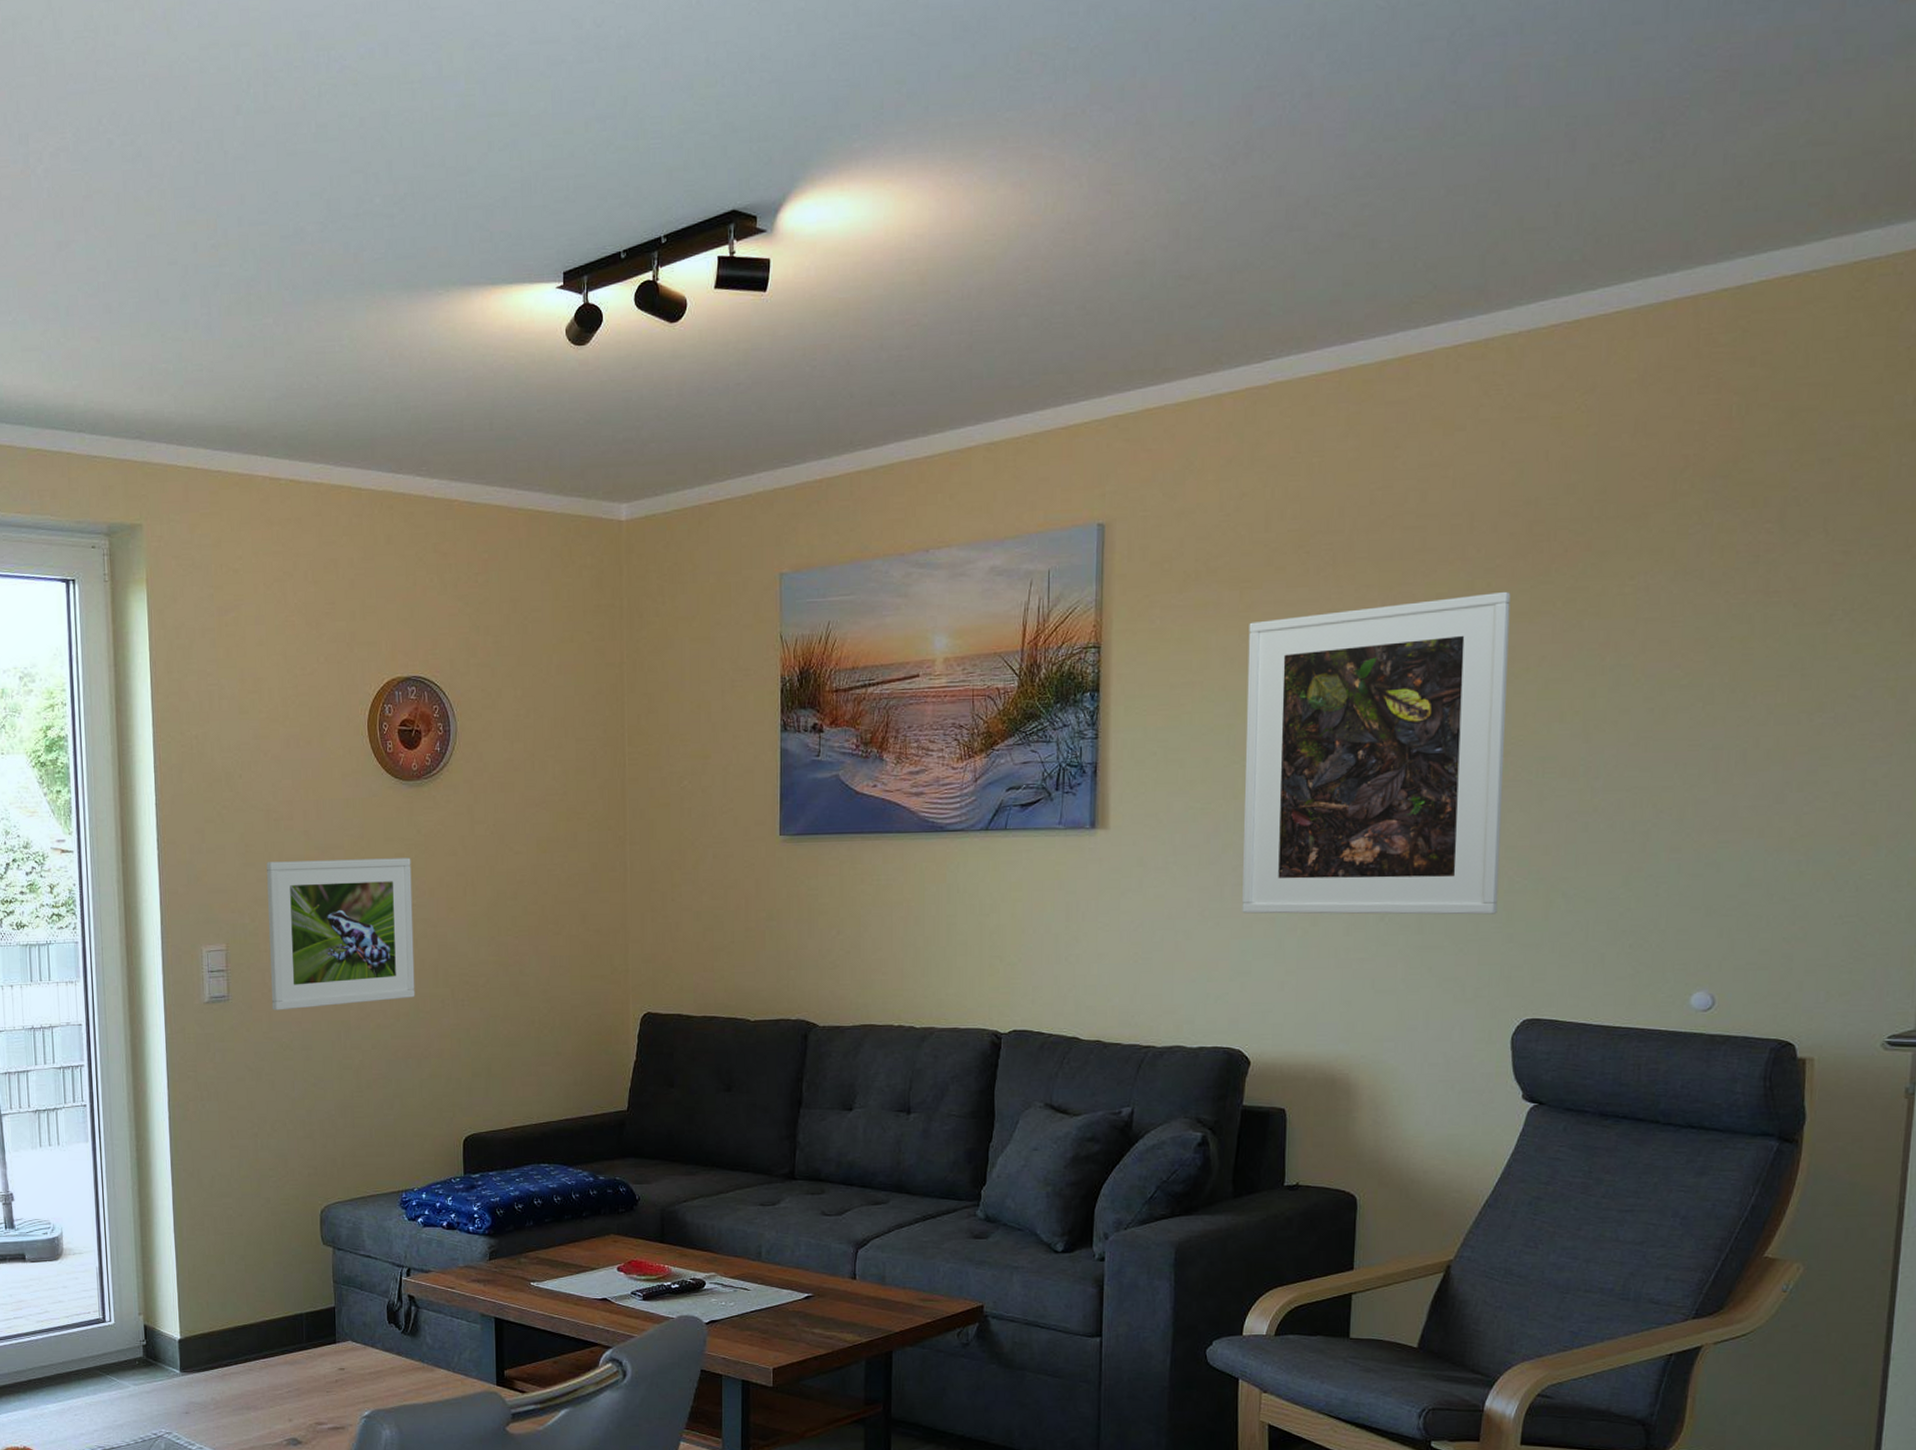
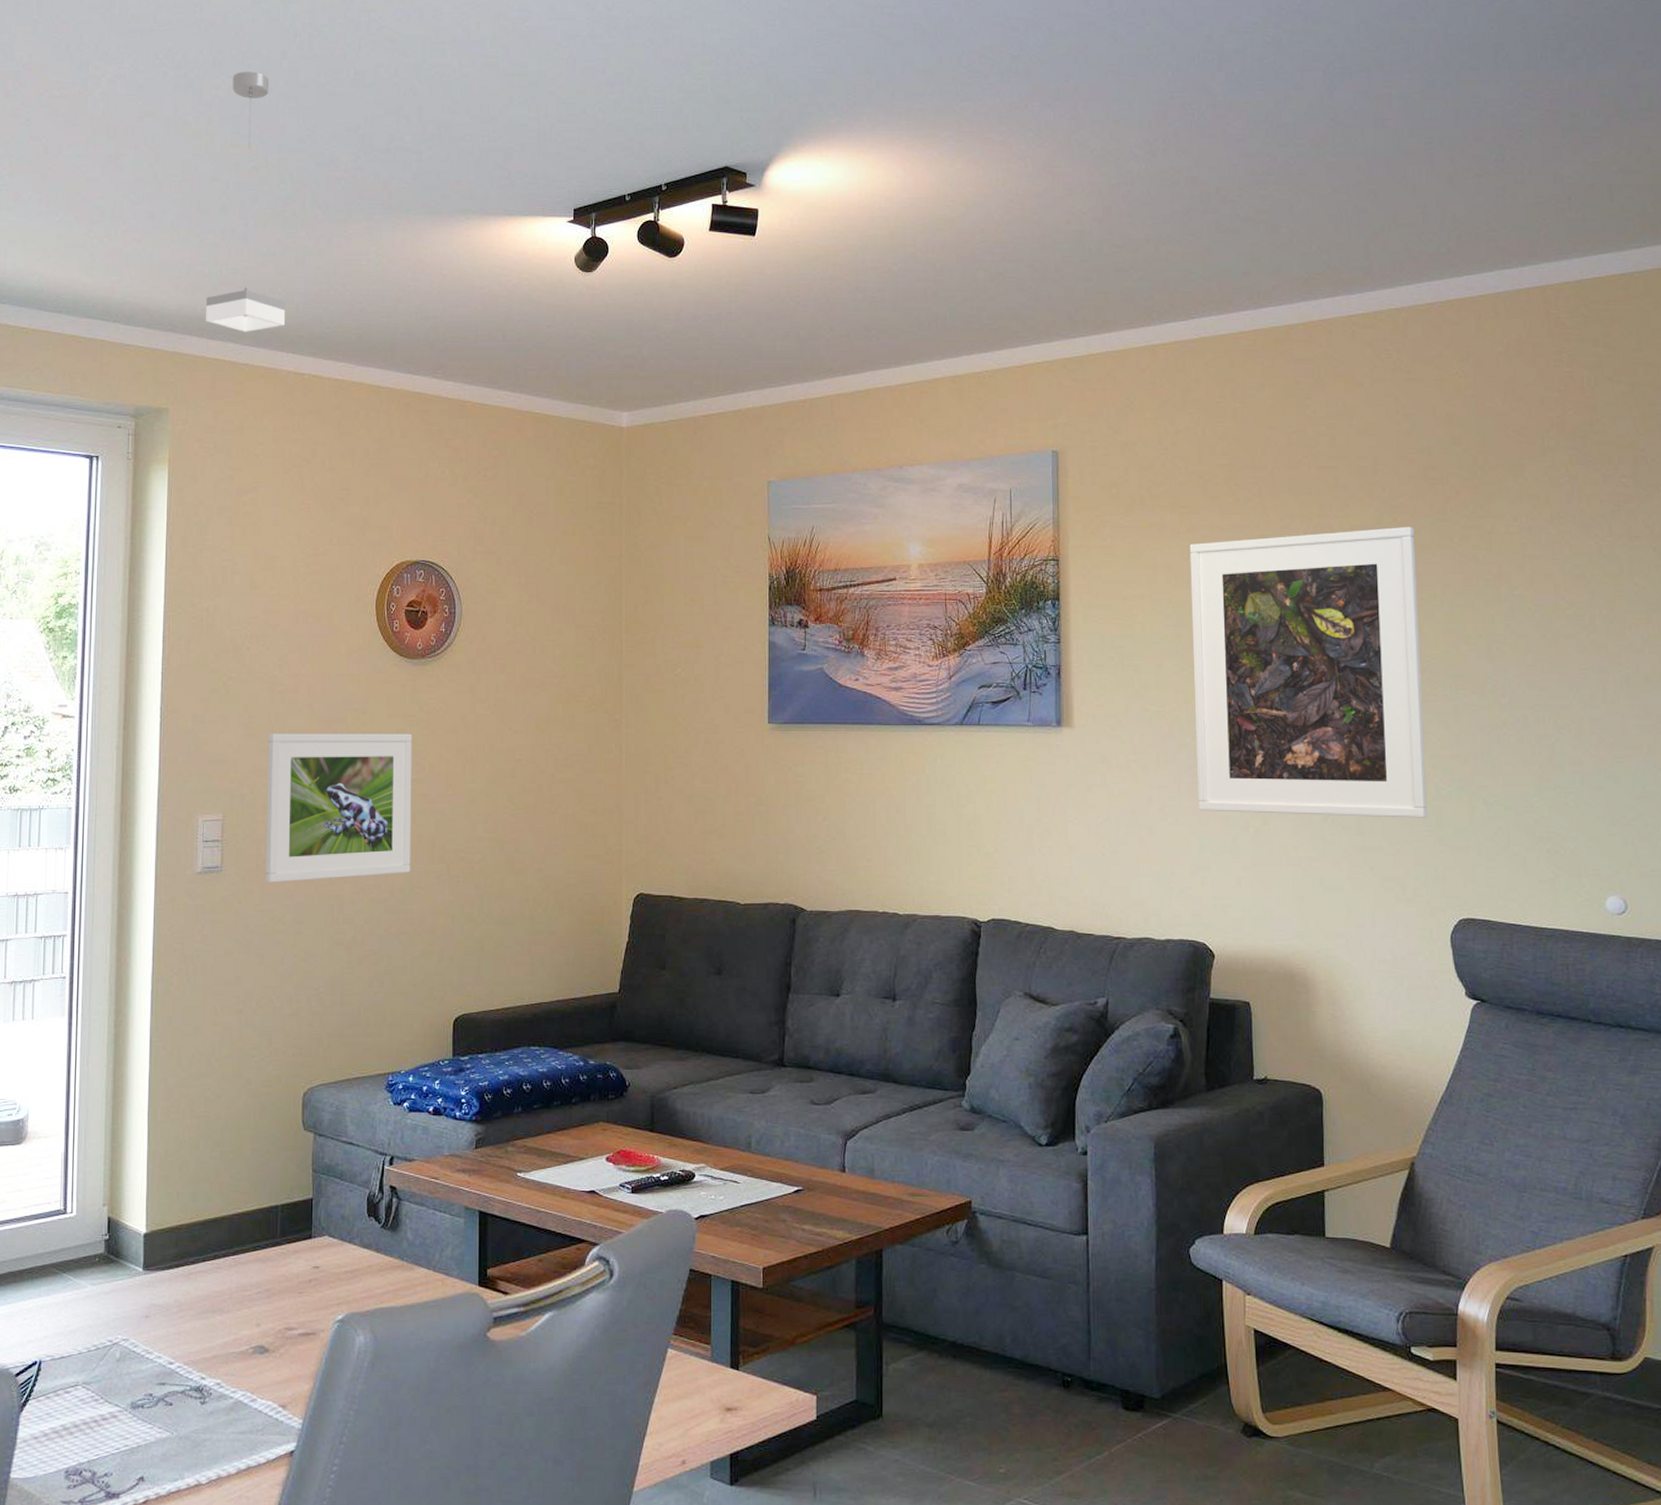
pendant lamp: none [173,132,258,436] -> present [206,72,286,332]

